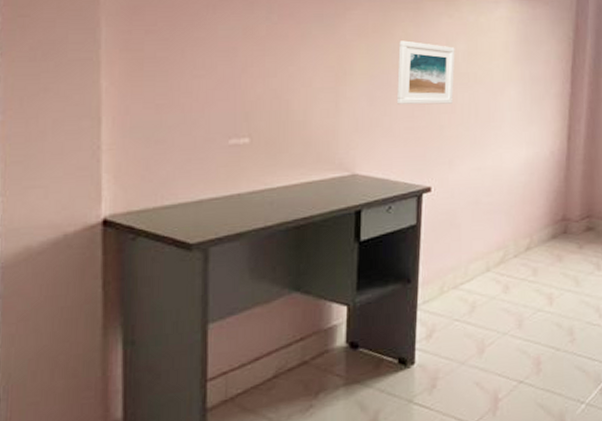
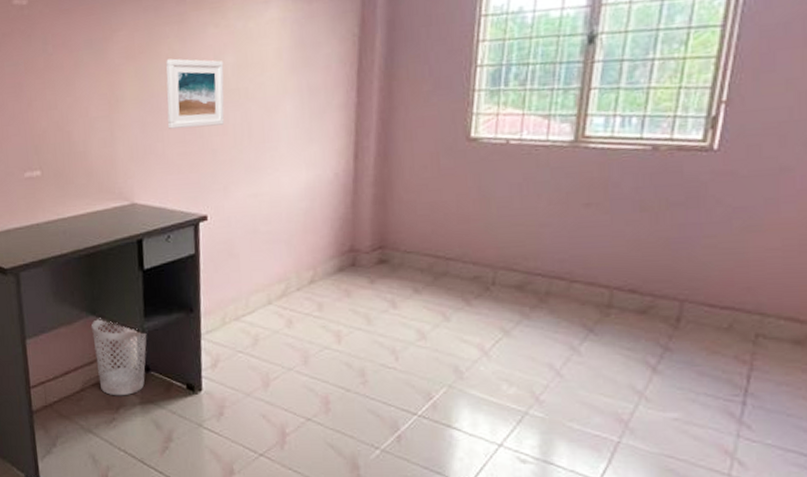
wastebasket: none [294,294,358,380] -> present [91,318,147,396]

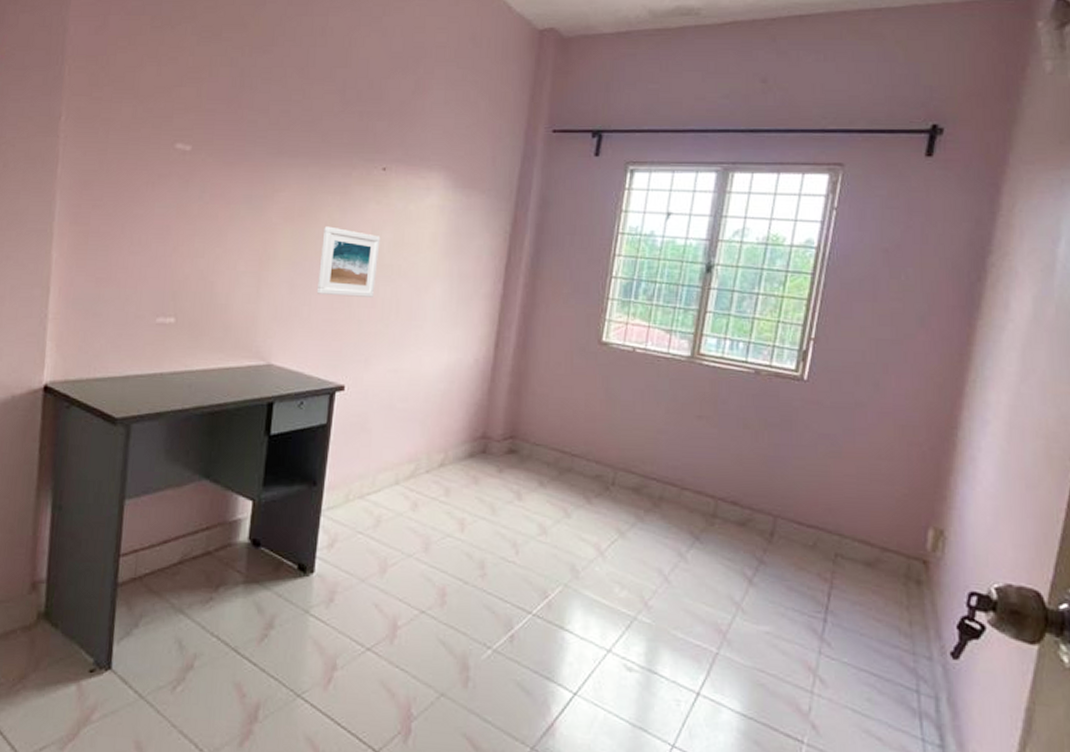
wastebasket: present [91,318,147,396] -> none [201,482,263,573]

